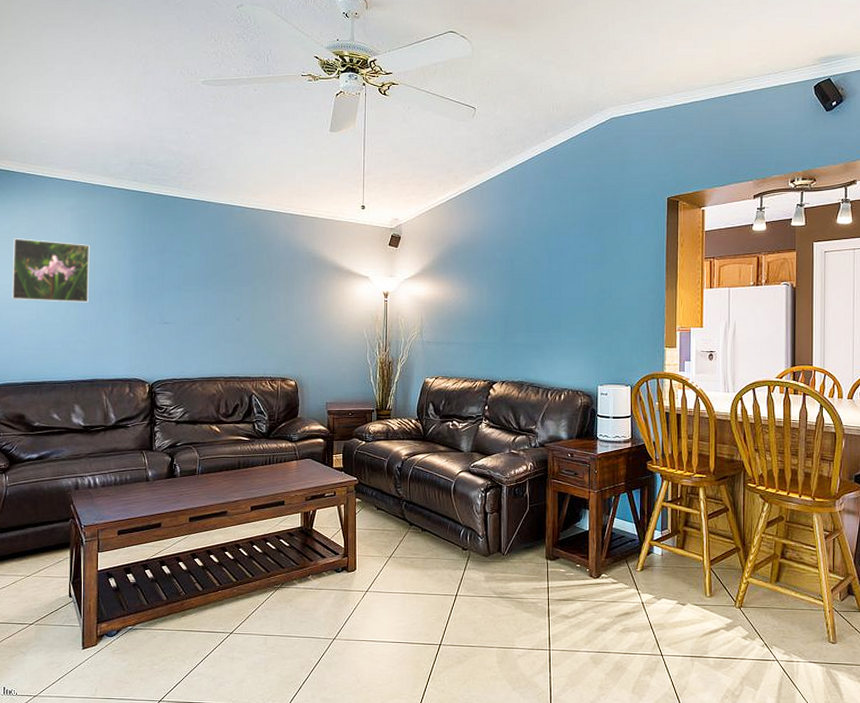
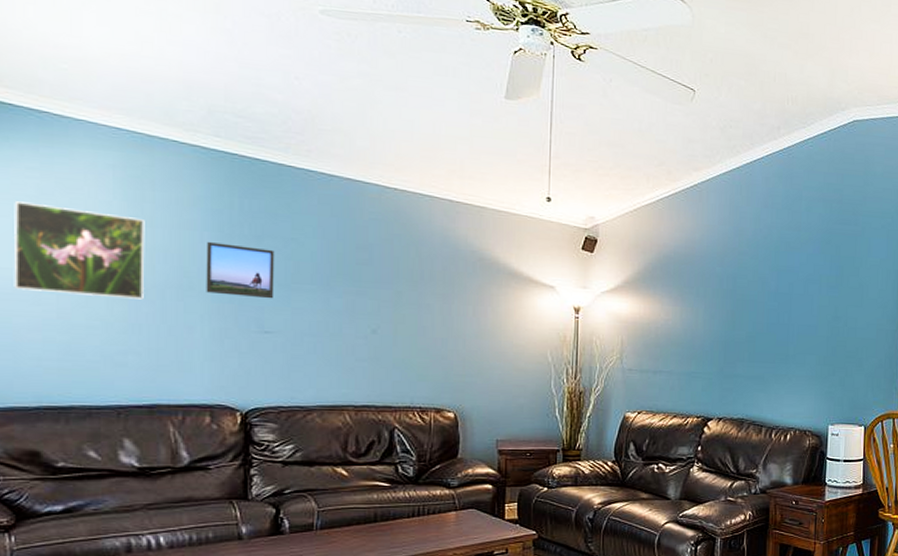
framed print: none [127,258,171,298] -> present [206,242,275,299]

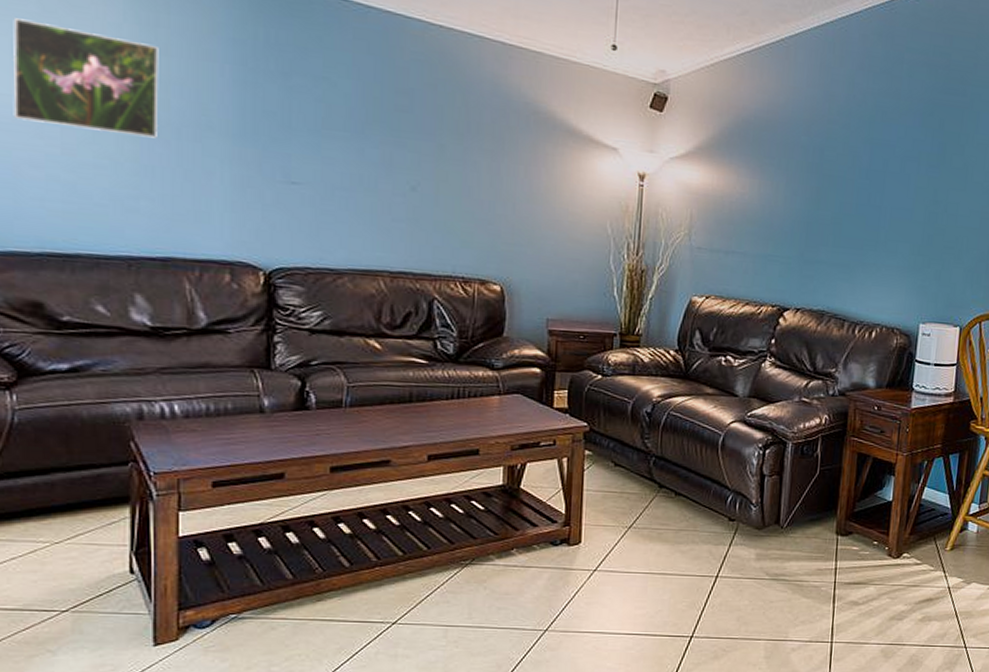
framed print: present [206,242,275,299] -> none [226,77,304,146]

